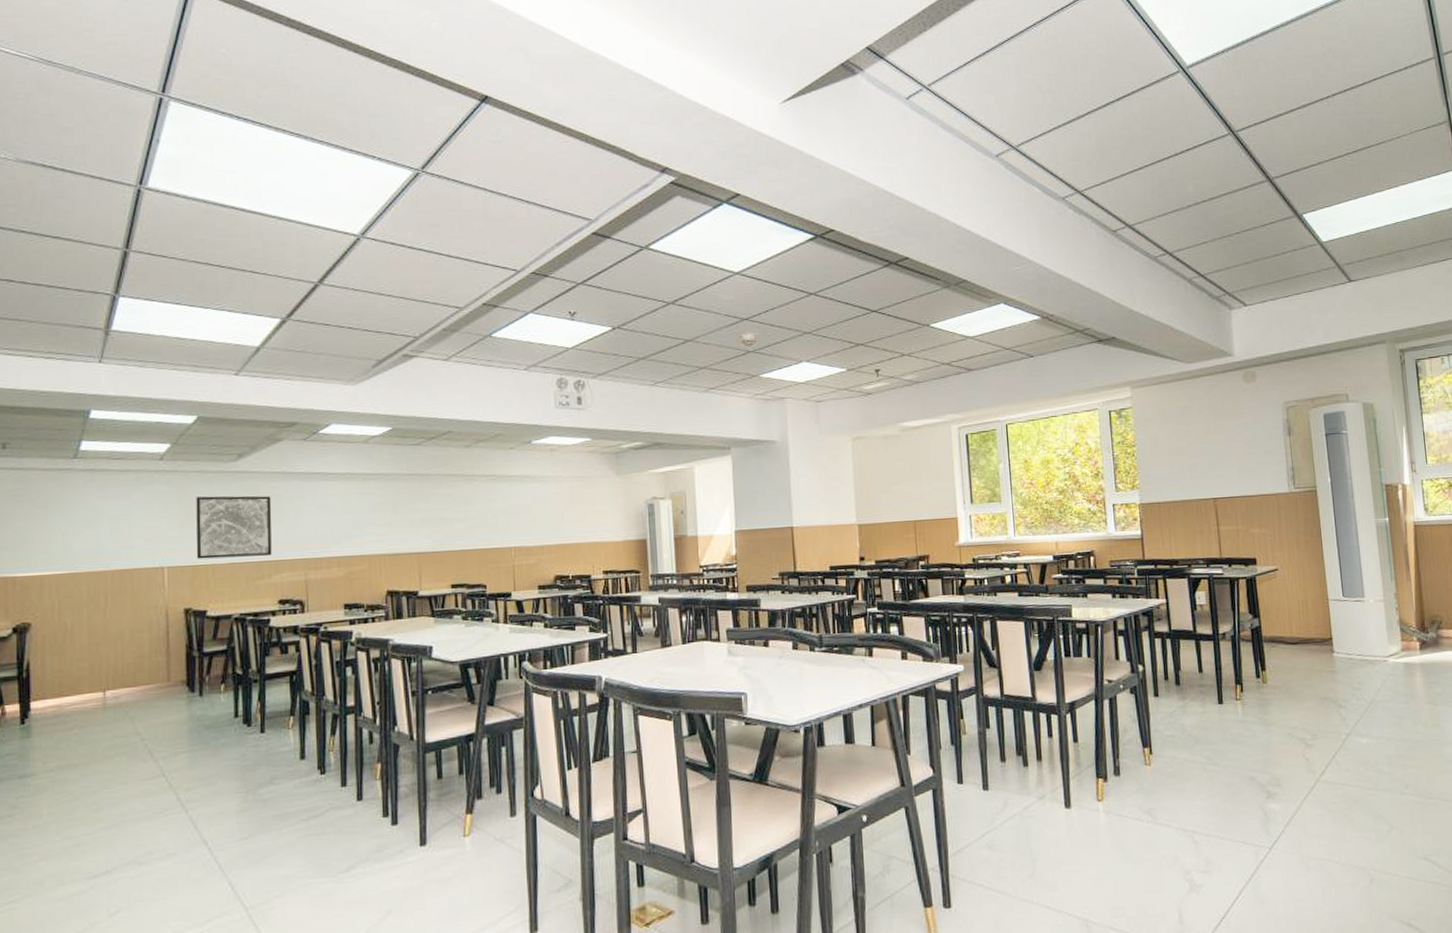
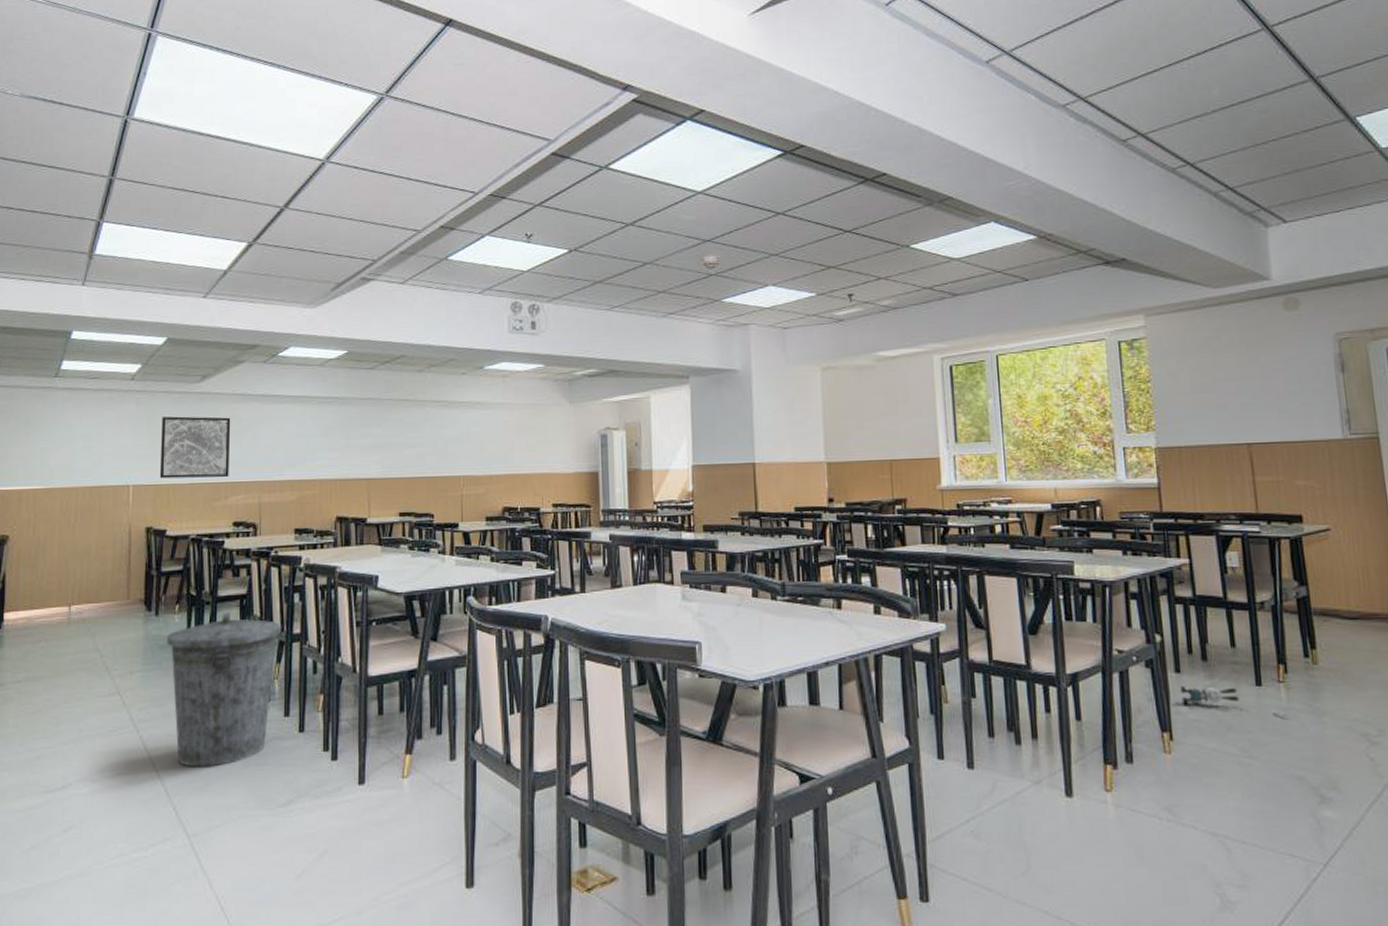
trash can: none [213,688,334,843] -> present [167,611,281,767]
toy figurine: none [1158,707,1244,730] -> present [1180,685,1289,718]

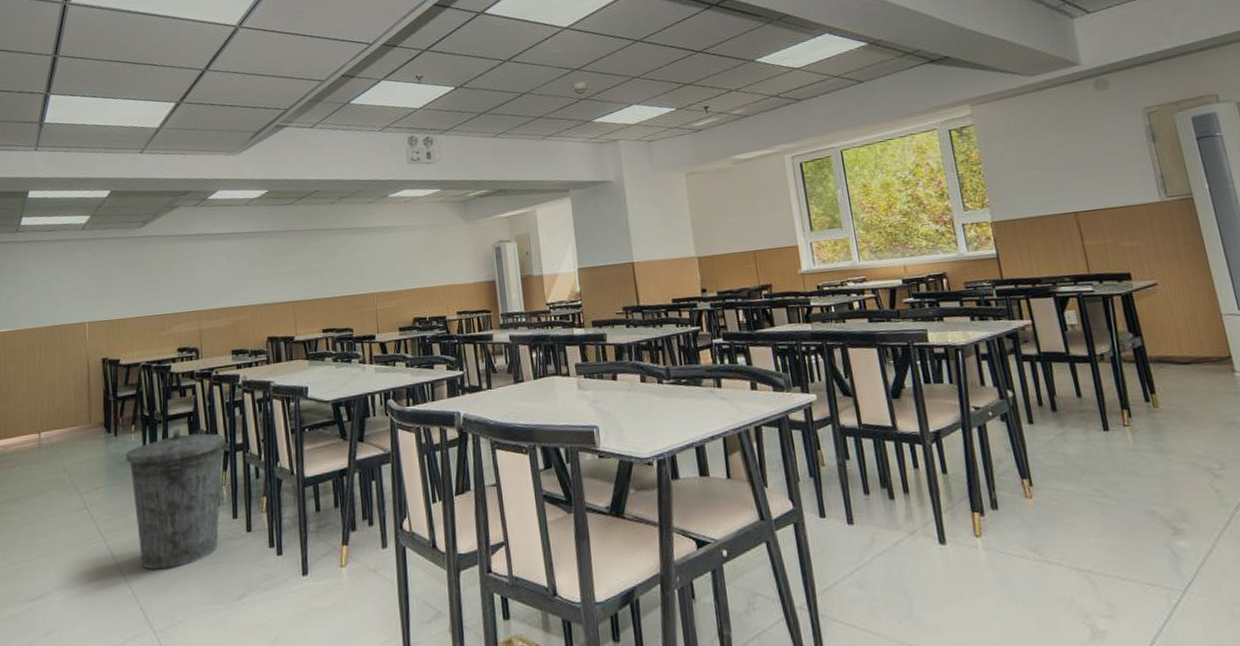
wall art: present [159,416,231,479] -> none [110,256,172,315]
toy figurine: present [1180,685,1289,718] -> none [1035,434,1137,459]

